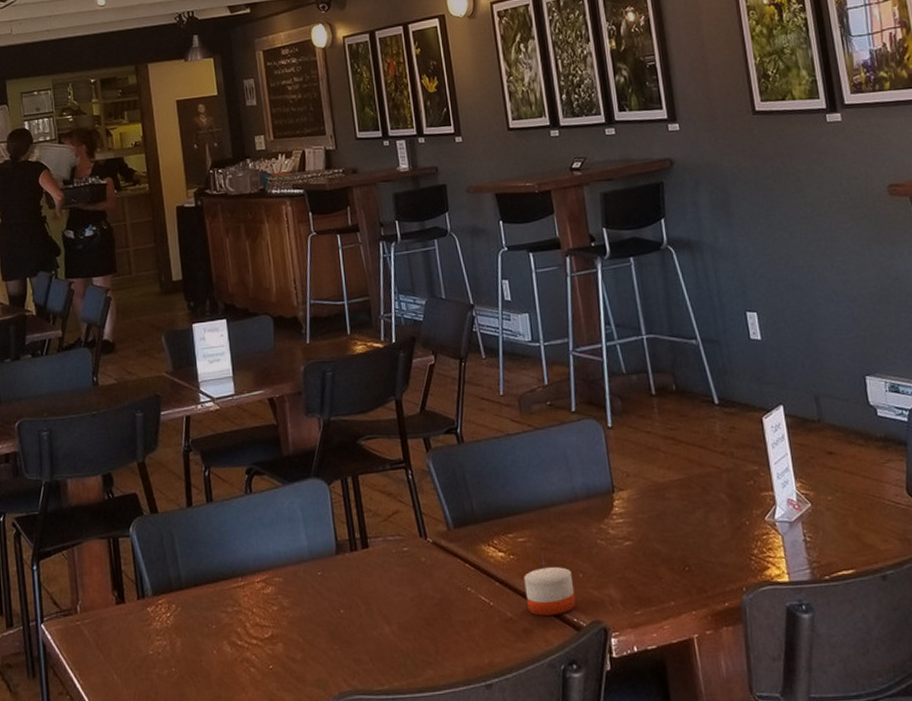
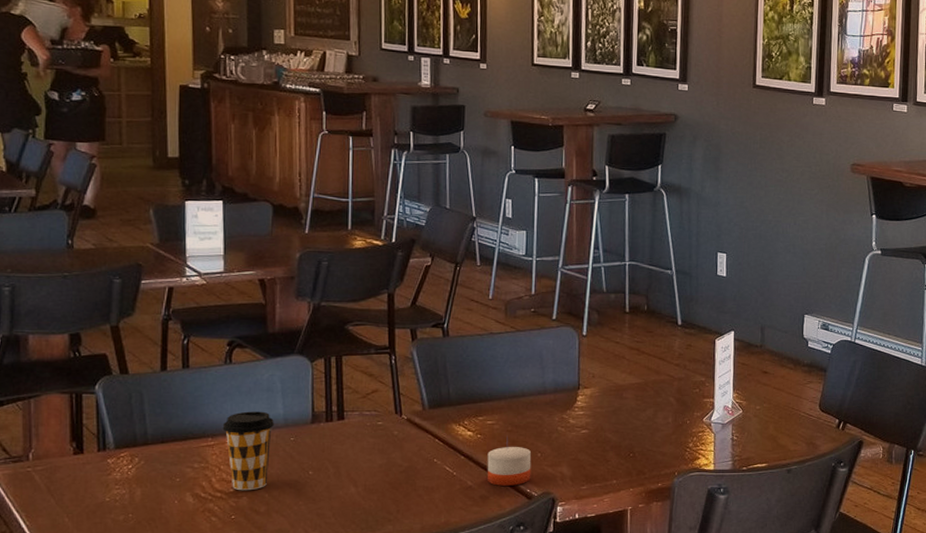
coffee cup: none [250,544,301,636] -> present [222,411,275,491]

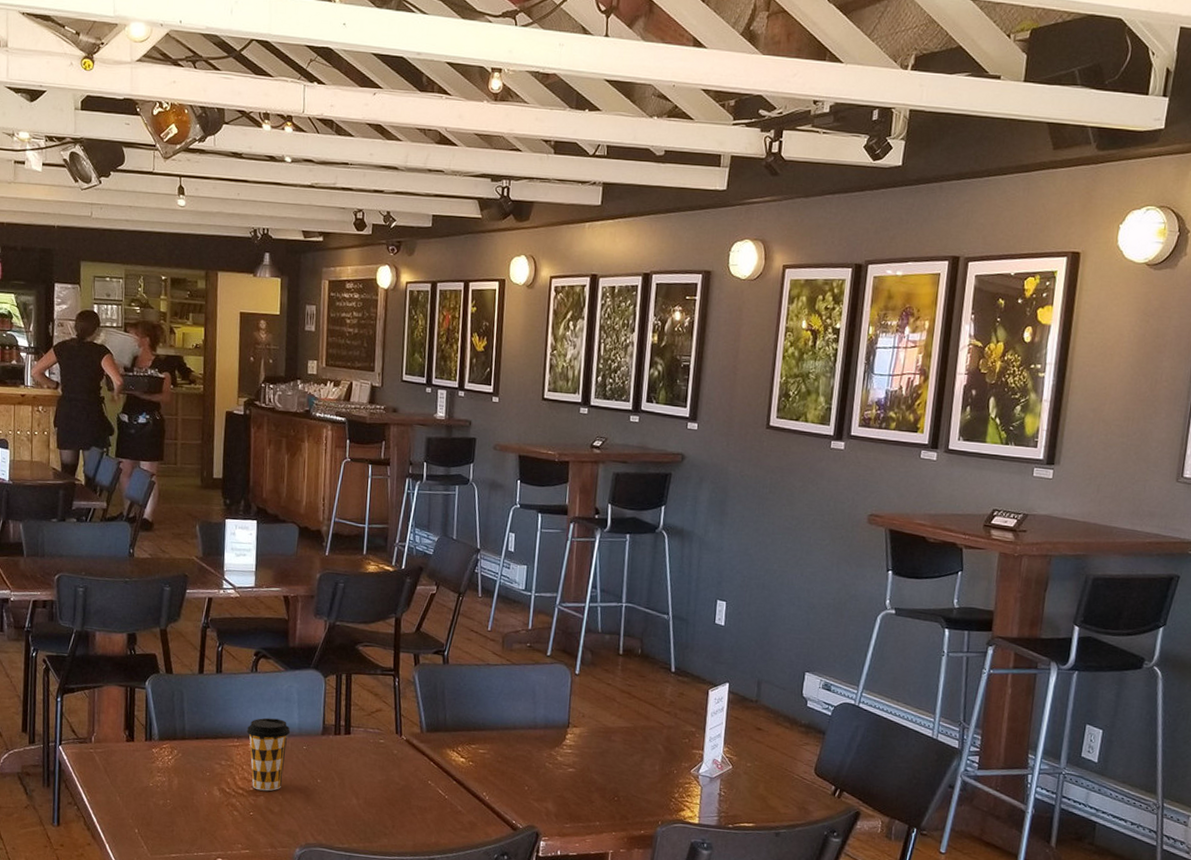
candle: present [487,438,532,486] -> none [476,768,519,816]

